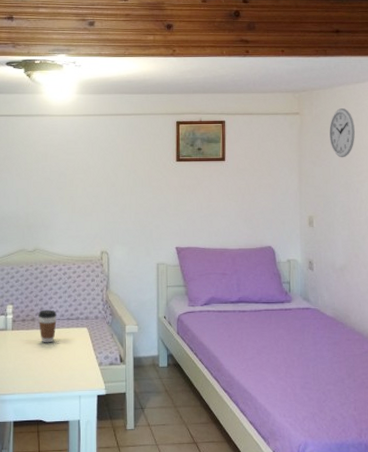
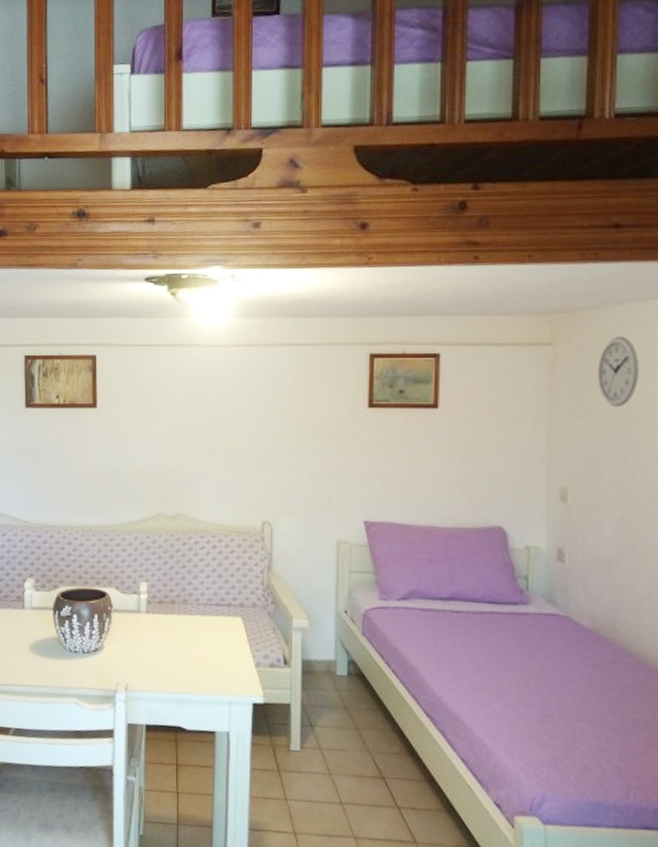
coffee cup: present [38,309,57,343] -> none [179,590,203,633]

